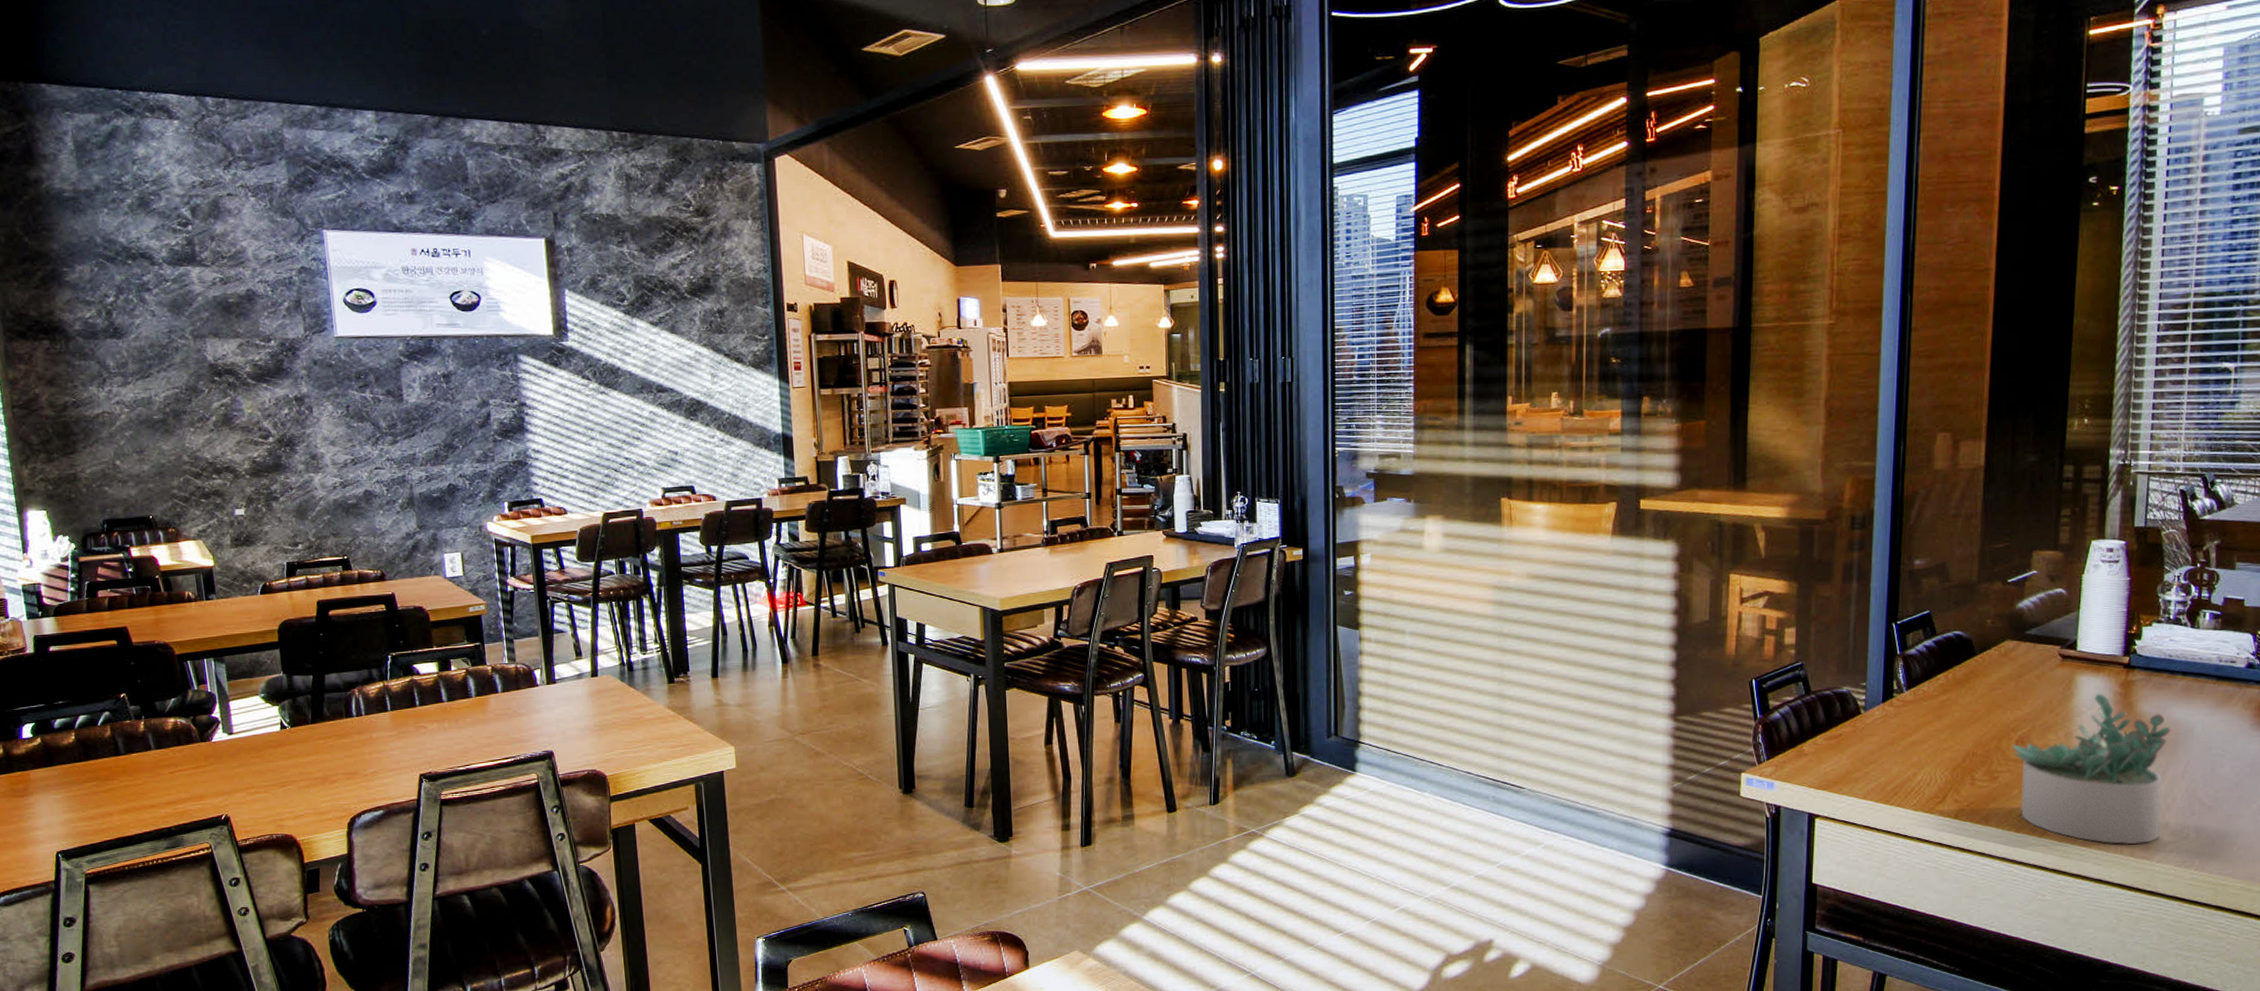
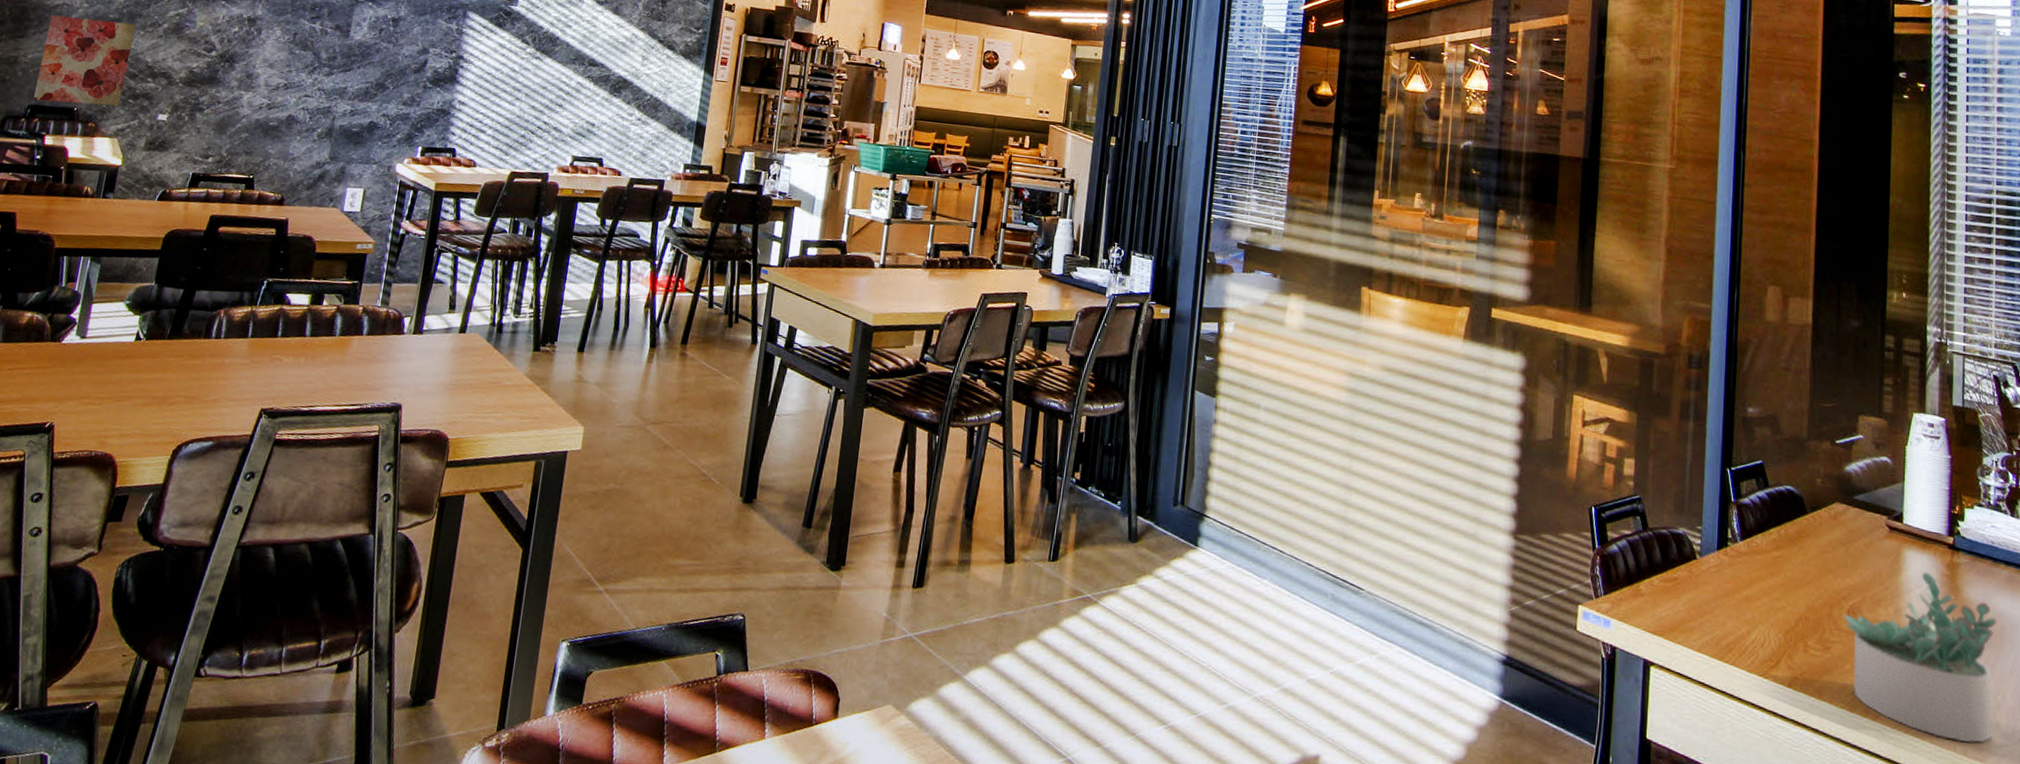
wall art: none [94,422,193,514] -> present [33,15,136,107]

